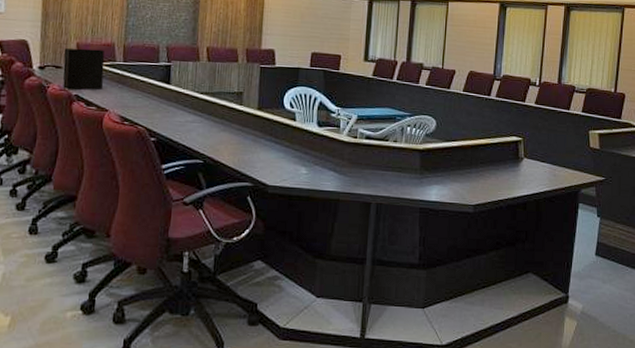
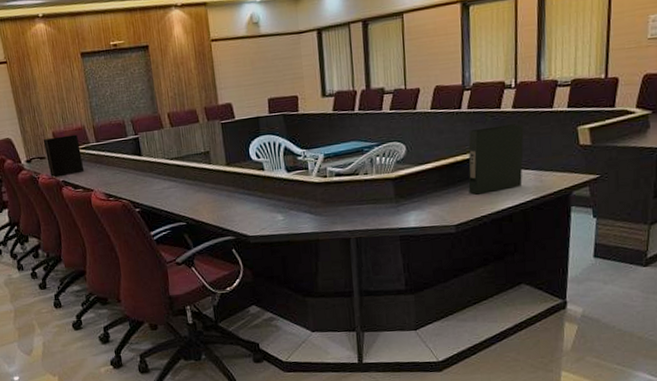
binder: none [489,117,543,179] -> present [468,124,524,195]

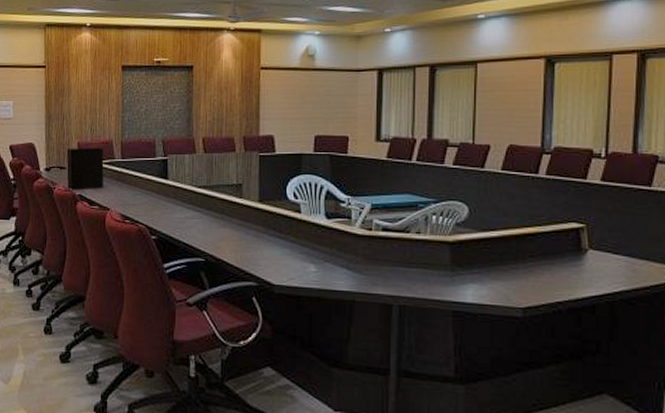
binder: present [468,124,524,195] -> none [542,198,614,276]

